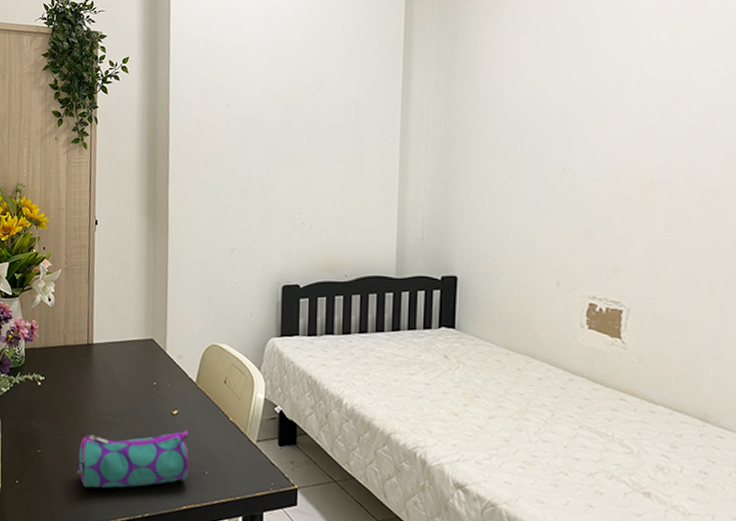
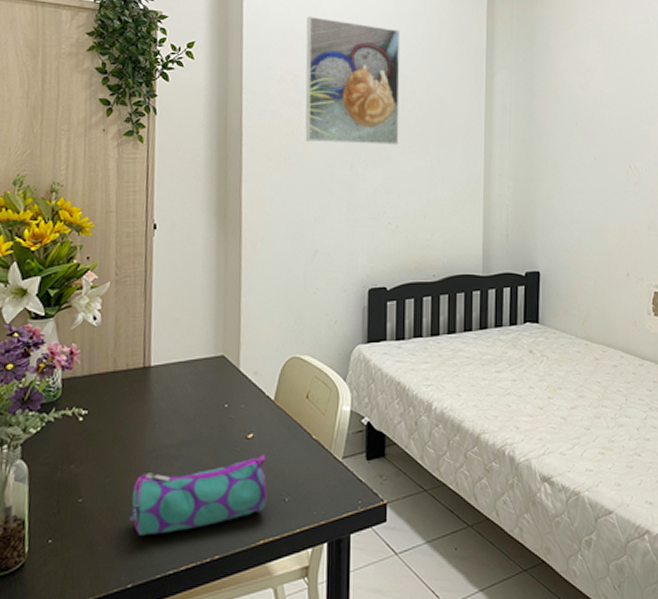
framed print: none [224,27,316,148] -> present [305,16,400,145]

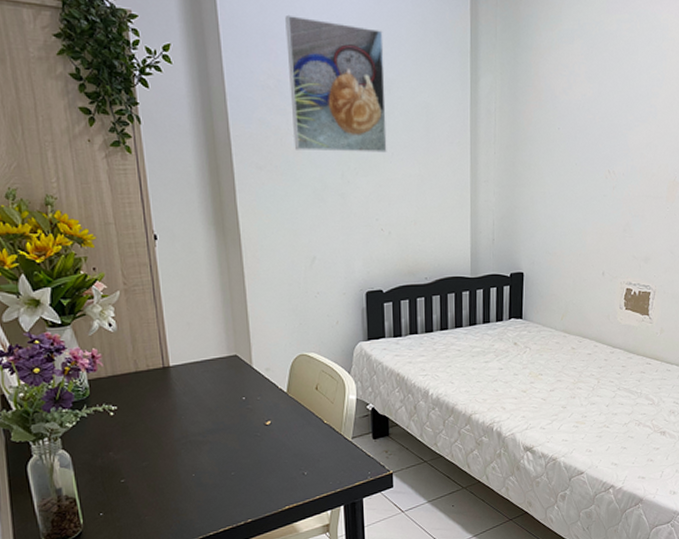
pencil case: present [129,453,267,535] -> none [168,437,288,506]

